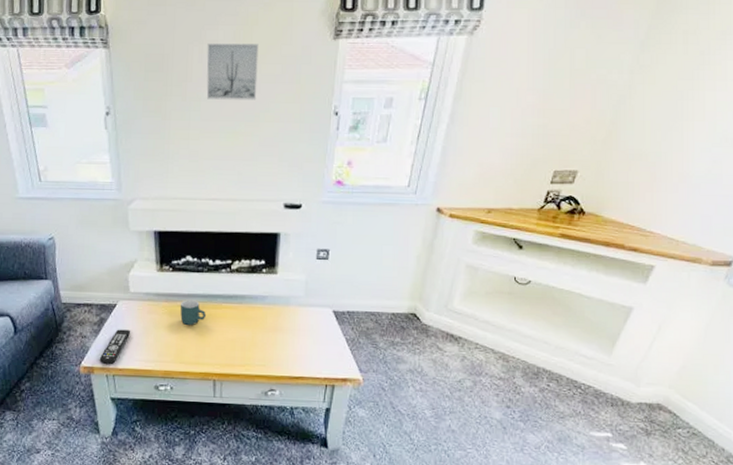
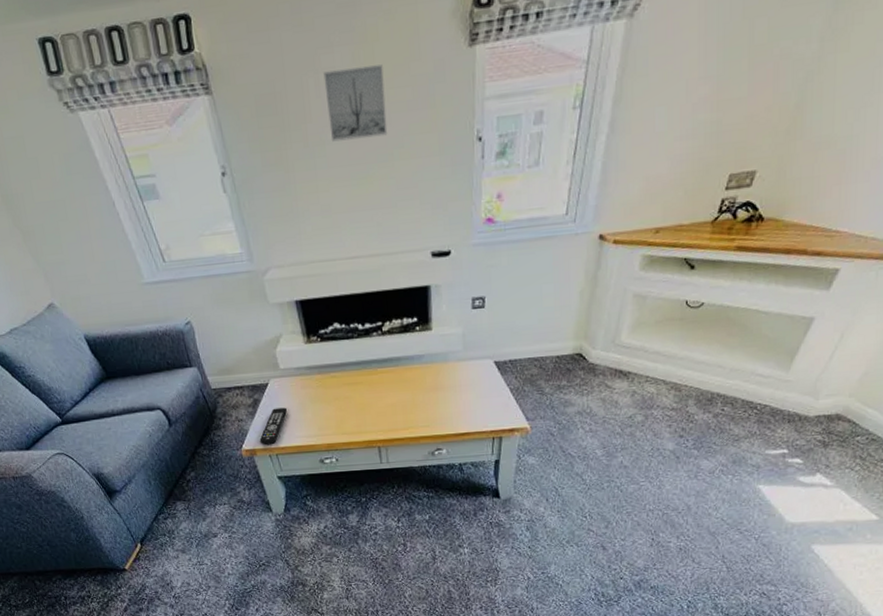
mug: present [180,299,206,326] -> none [333,368,362,396]

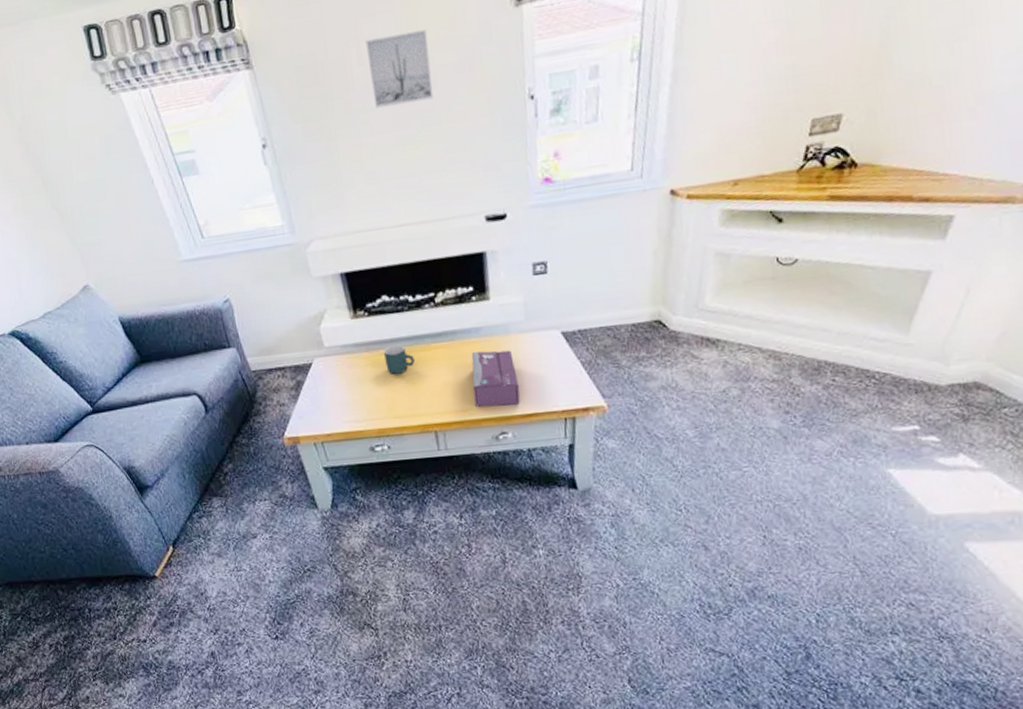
remote control: present [259,407,288,445] -> none [303,389,334,432]
mug: none [333,368,362,396] -> present [383,344,415,375]
tissue box: none [413,376,455,426] -> present [471,350,520,407]

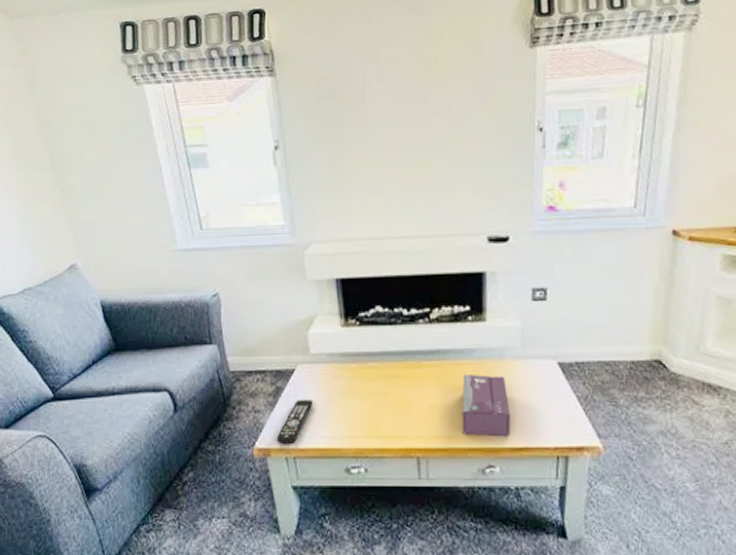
remote control: none [303,389,334,432] -> present [276,399,314,445]
wall art: present [365,29,434,108] -> none [386,59,446,124]
mug: present [383,344,415,375] -> none [371,359,403,391]

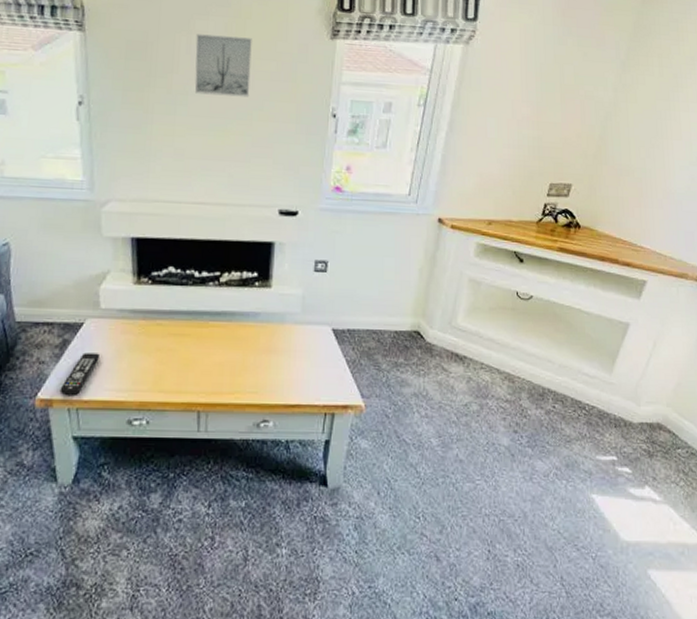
wall art: none [386,59,446,124] -> present [194,34,252,97]
tissue box: present [462,375,511,436] -> none [242,336,287,393]

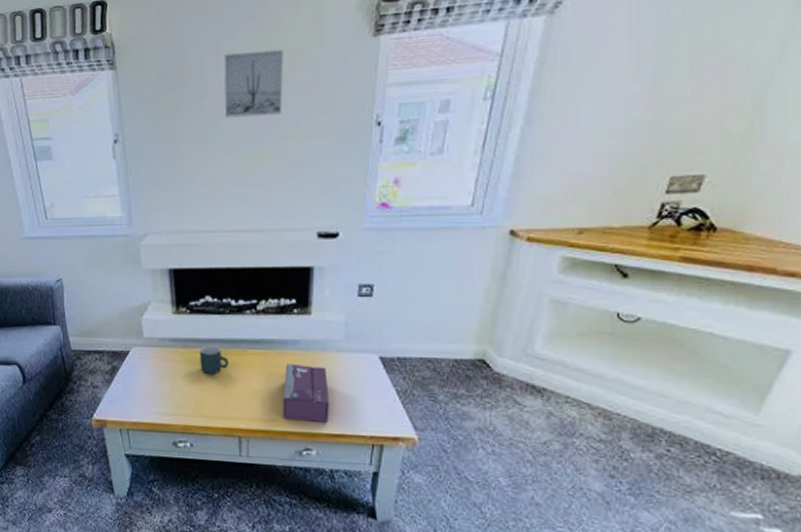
remote control: present [59,353,101,396] -> none [112,378,146,418]
mug: none [159,317,190,348] -> present [199,345,228,375]
tissue box: none [242,336,287,393] -> present [283,364,330,423]

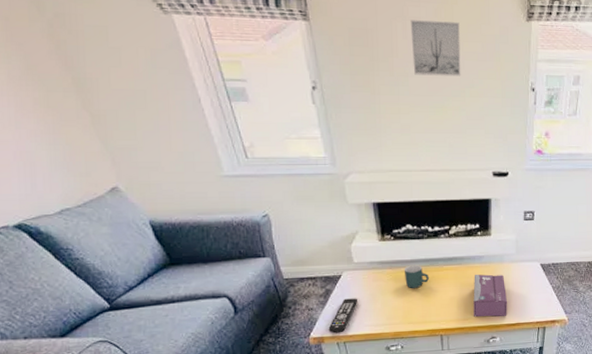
remote control: none [112,378,146,418] -> present [328,298,358,334]

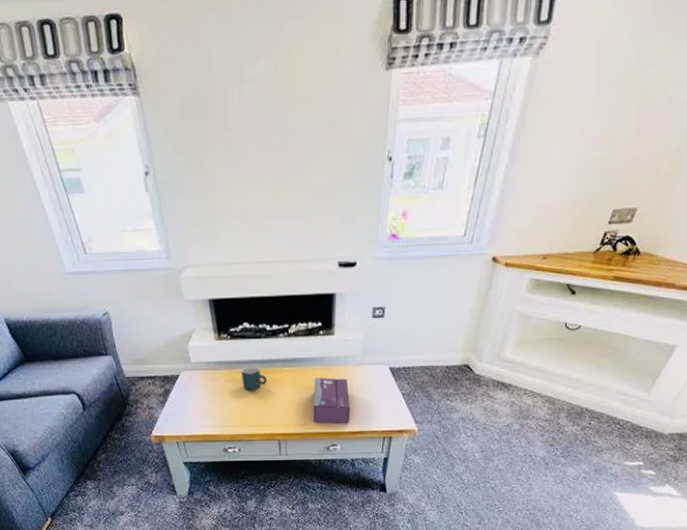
remote control: present [328,298,358,334] -> none [168,398,196,433]
wall art: present [410,20,461,77] -> none [247,80,305,151]

